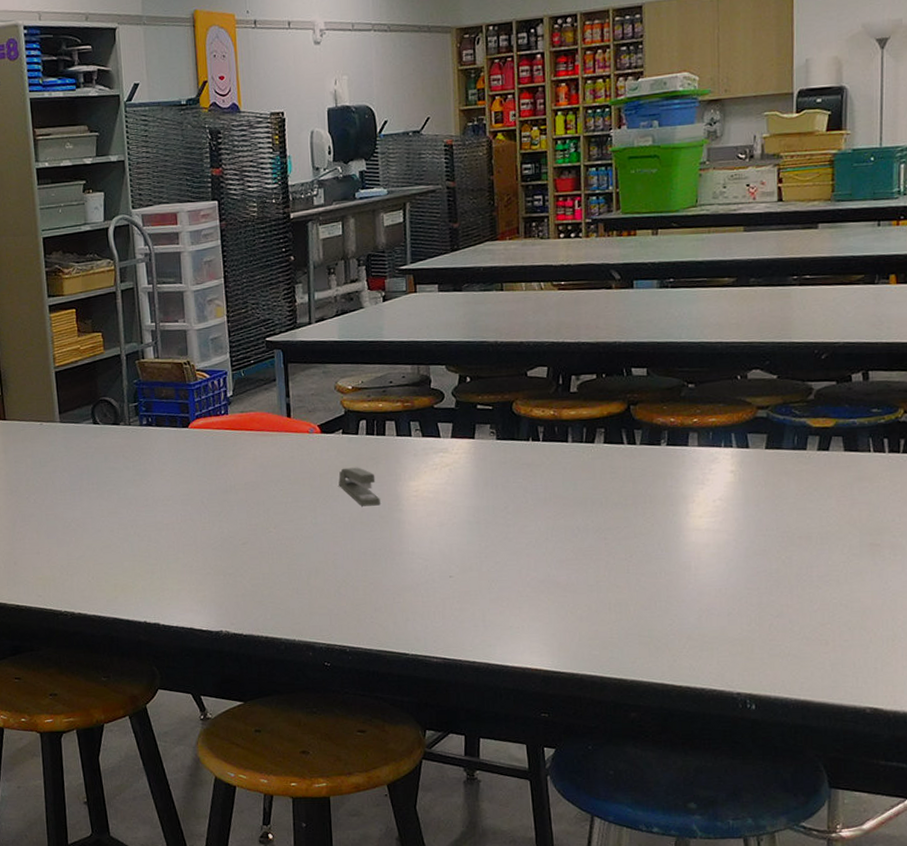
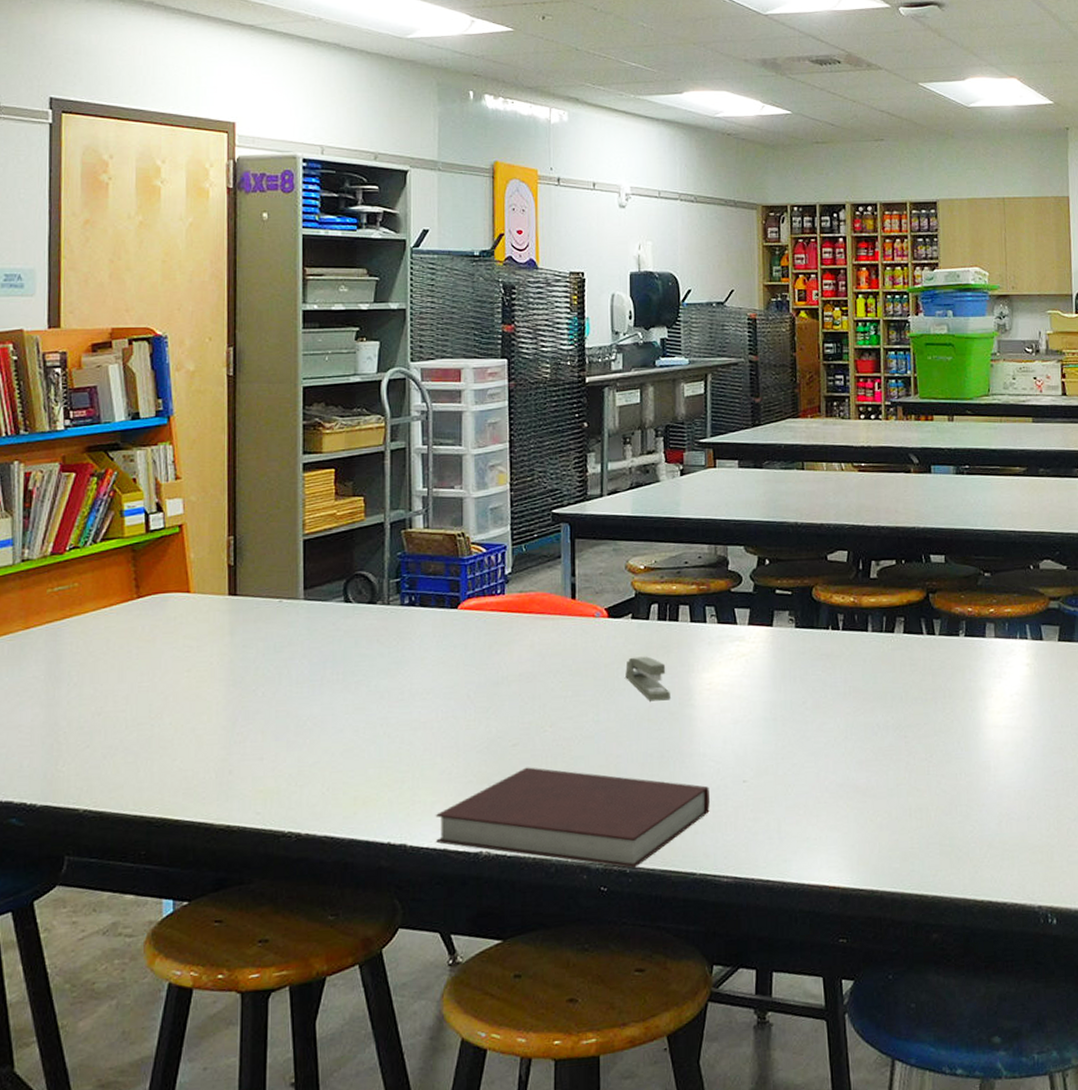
notebook: none [181,562,419,648] -> present [435,767,710,868]

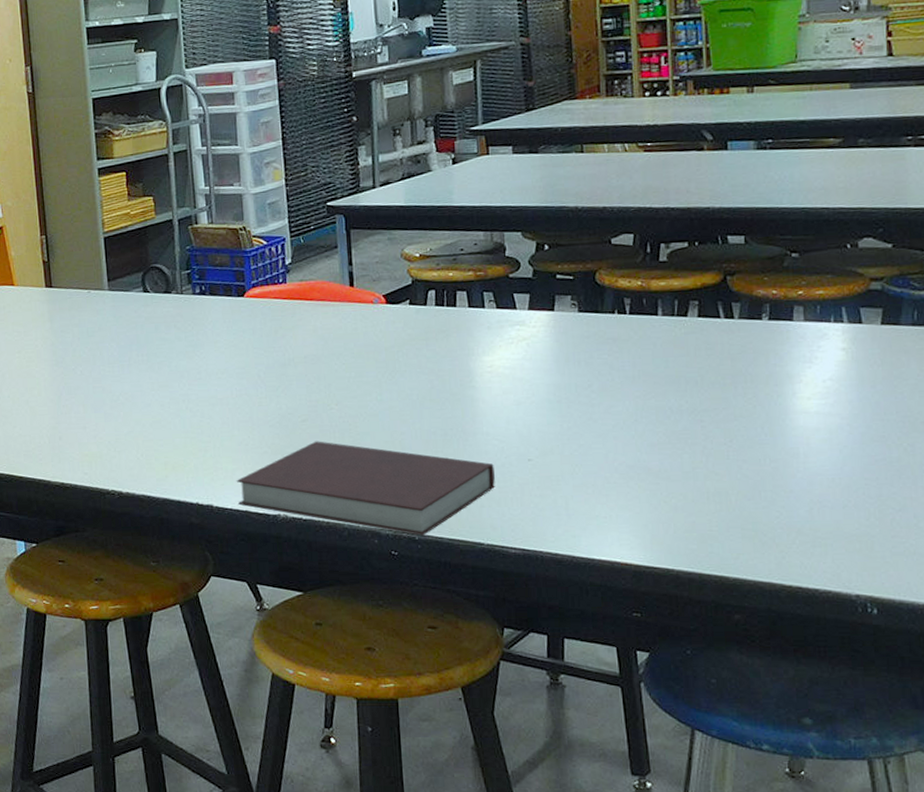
stapler: present [625,656,671,701] -> none [405,340,452,383]

